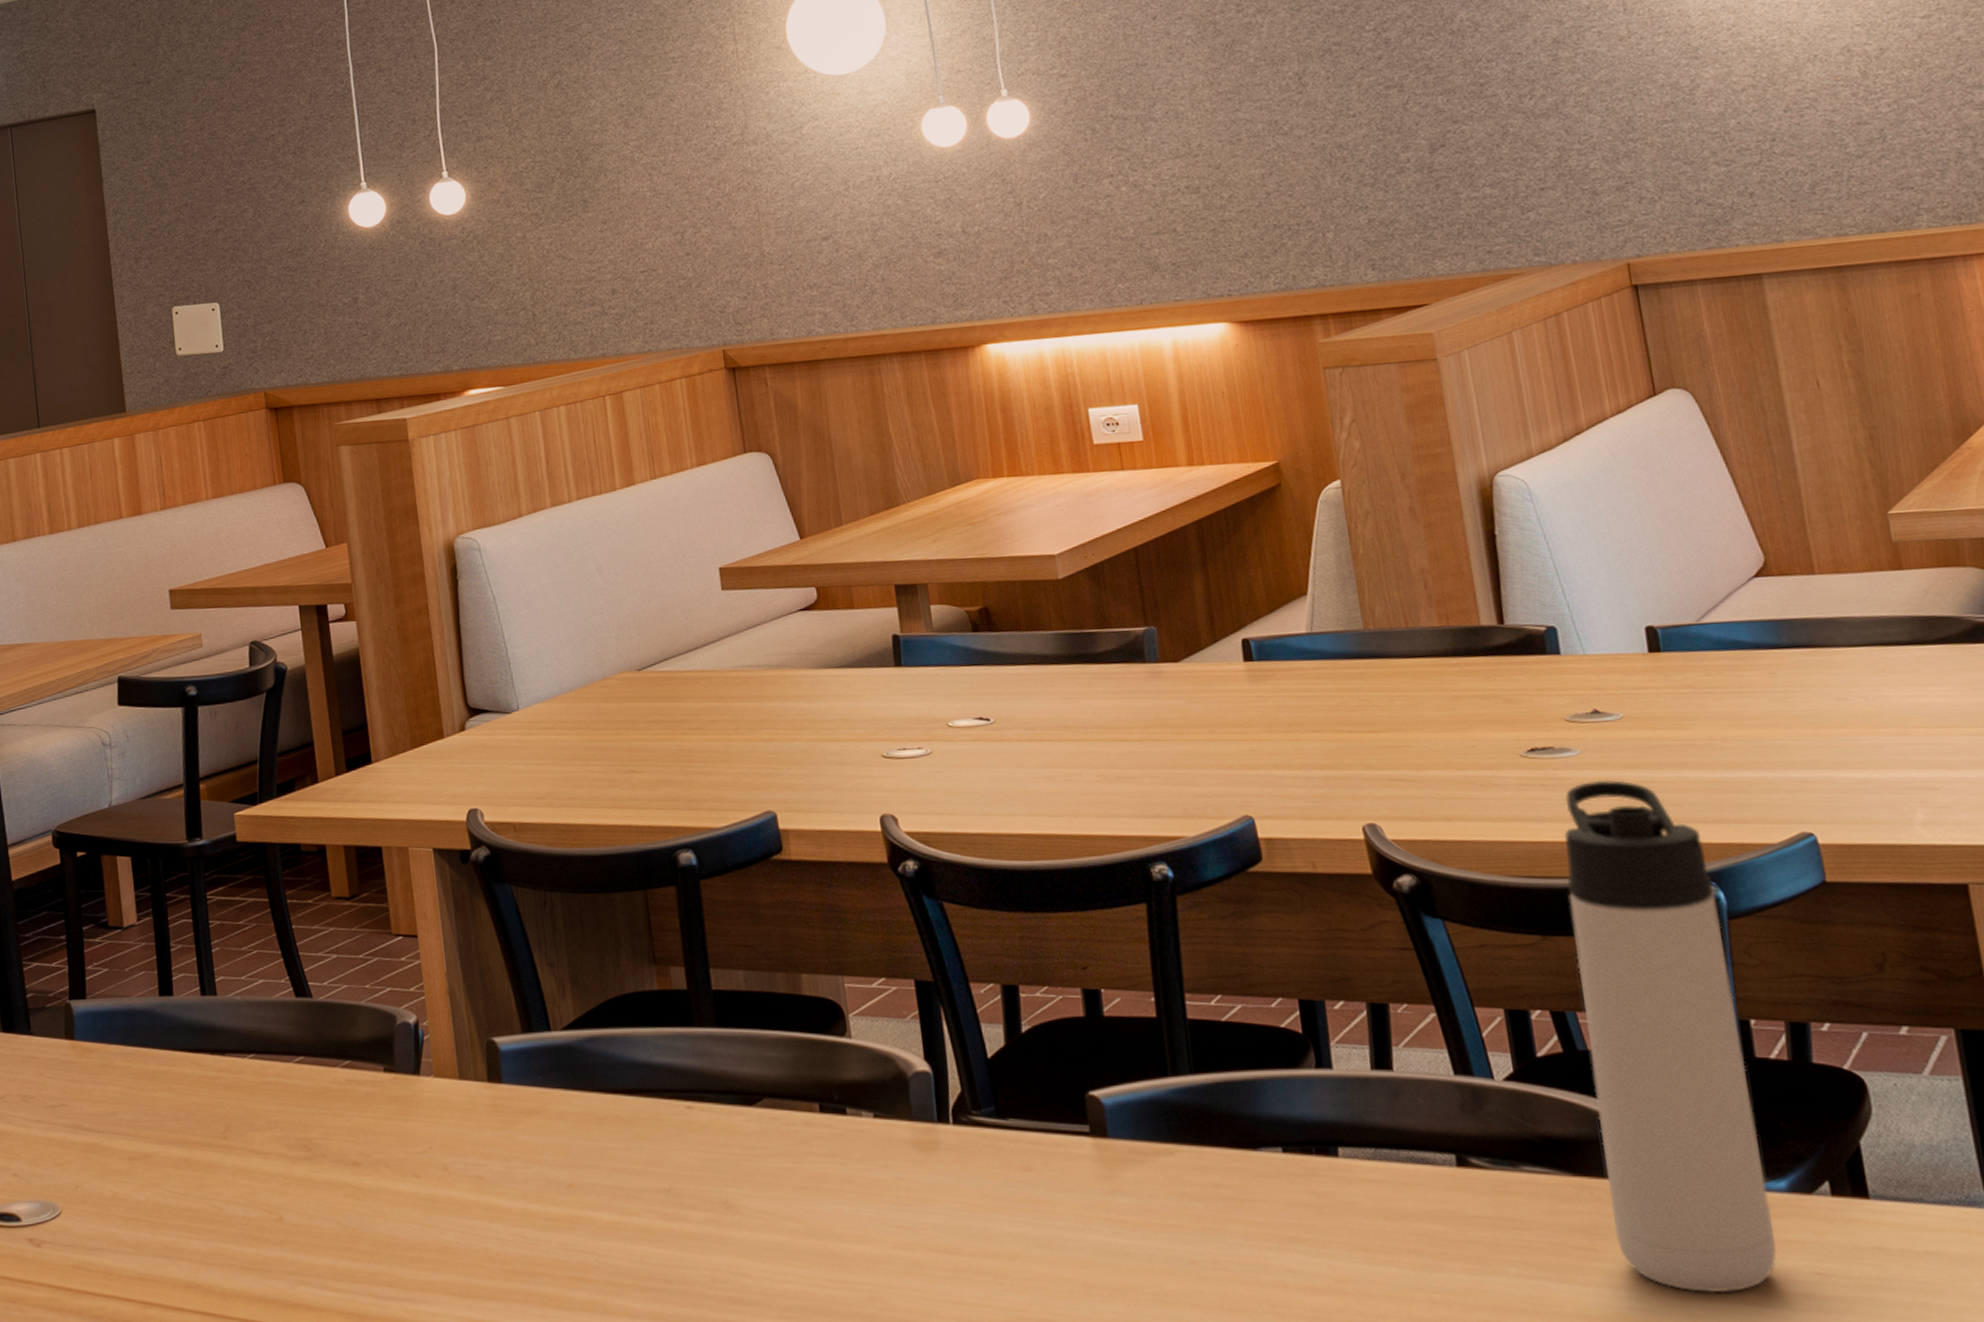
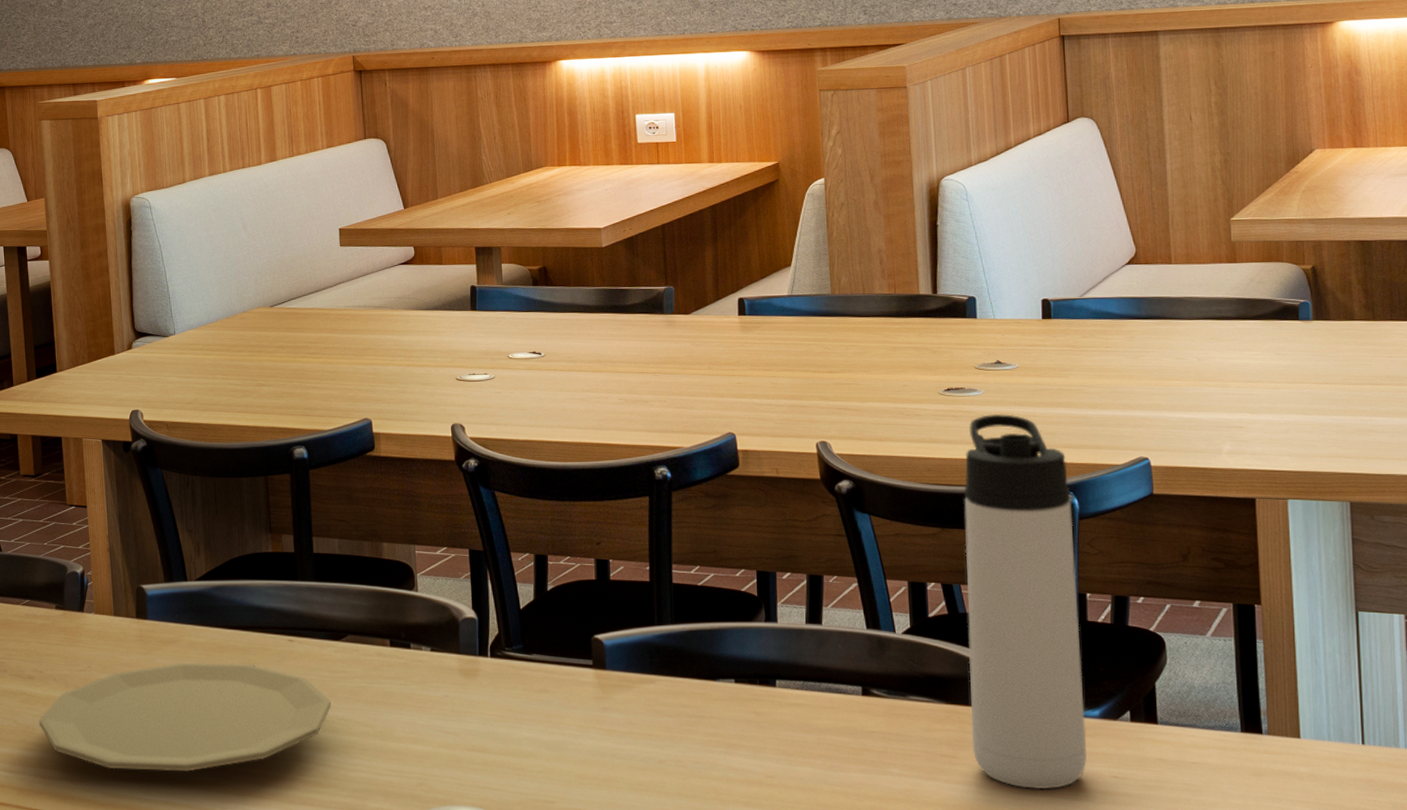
plate: none [368,1138,748,1287] -> present [38,662,332,772]

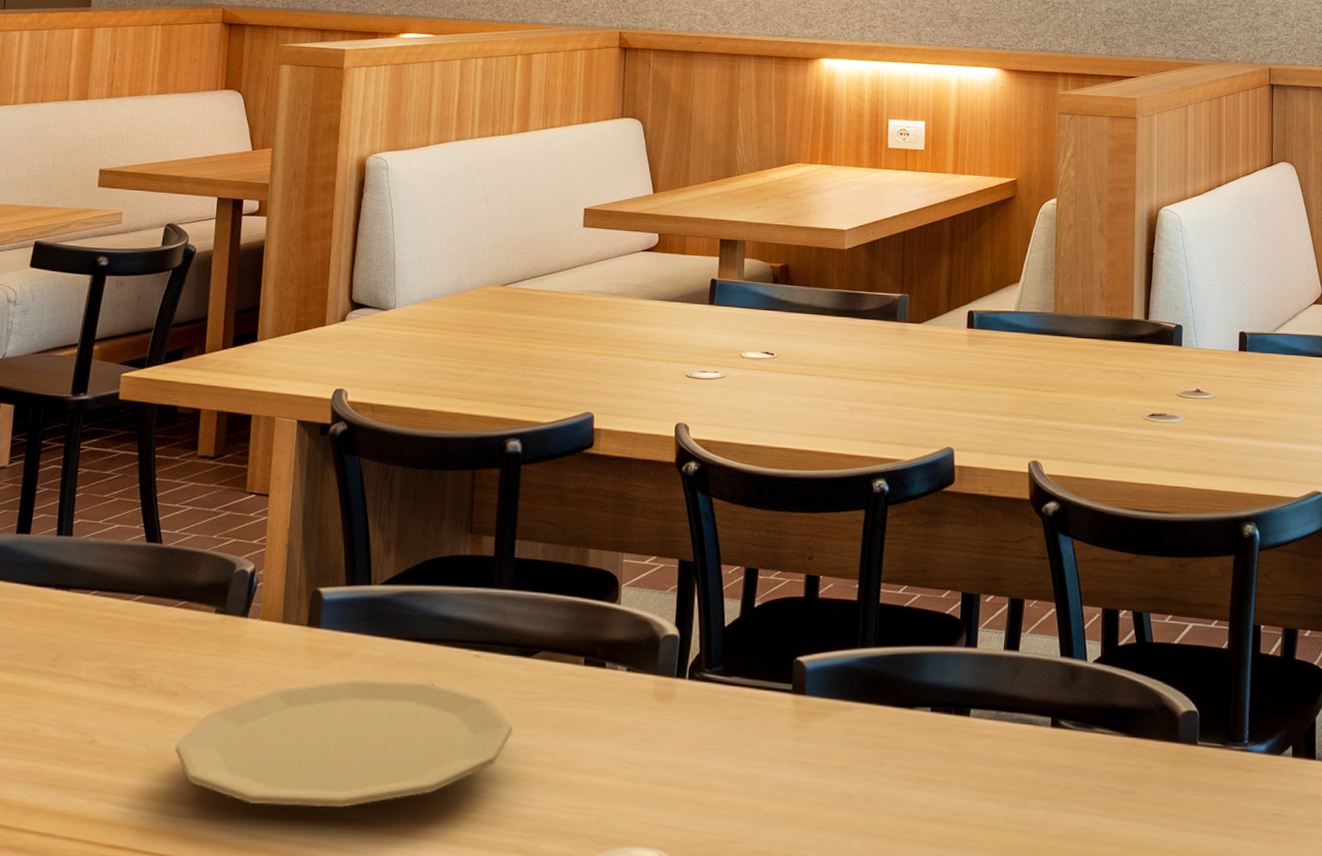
thermos bottle: present [964,413,1087,790] -> none [1149,441,1254,828]

